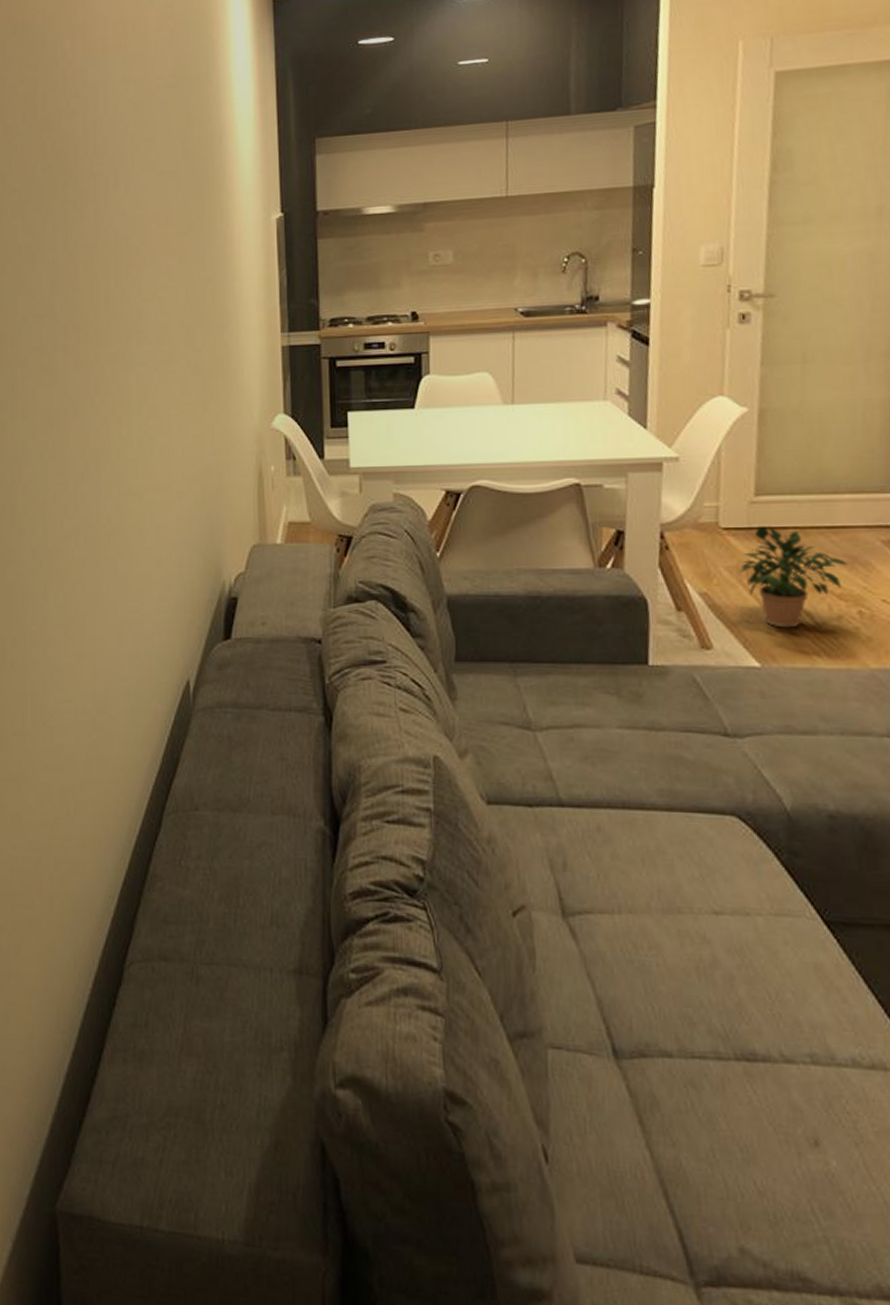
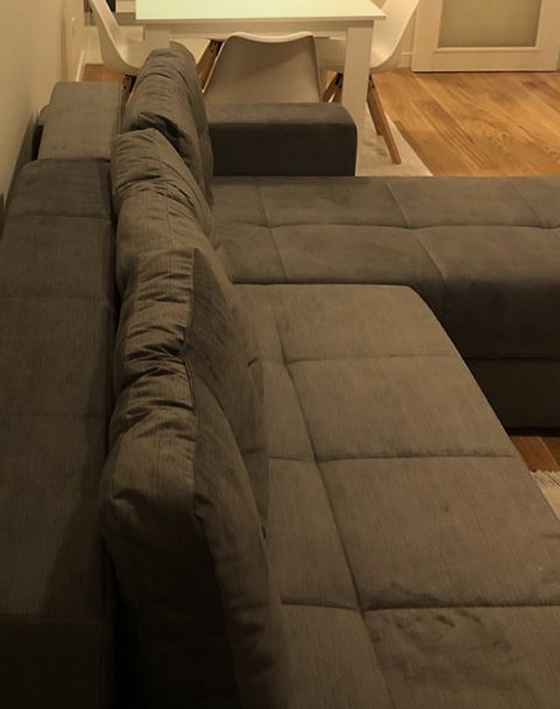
potted plant: present [739,525,848,628] -> none [424,70,498,148]

